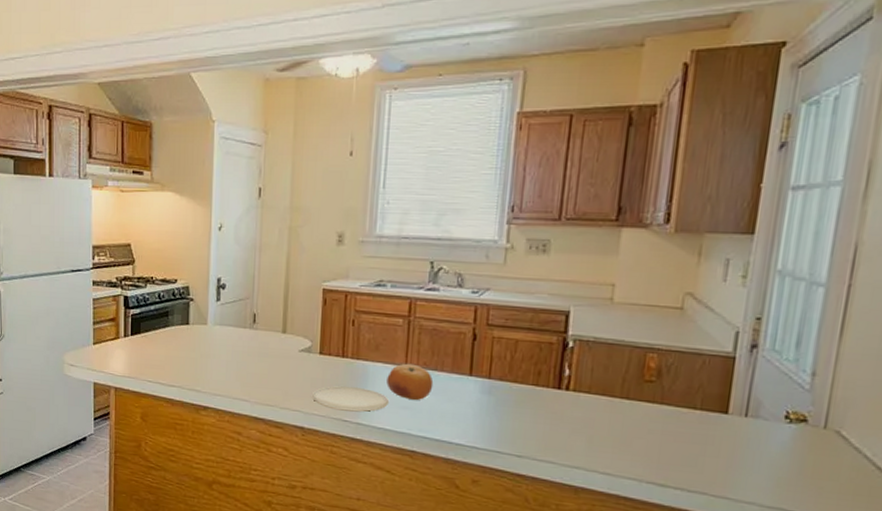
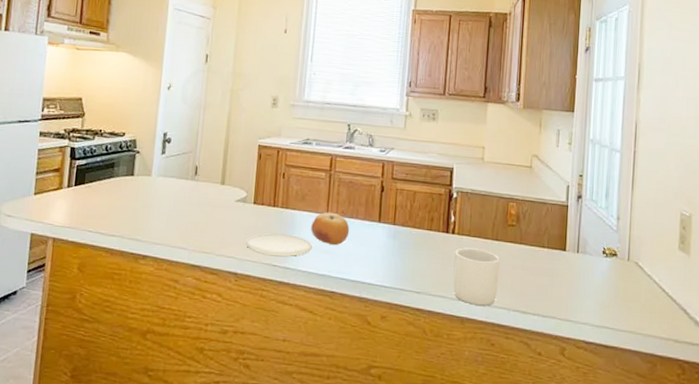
mug: none [565,406,632,475] -> present [453,247,501,306]

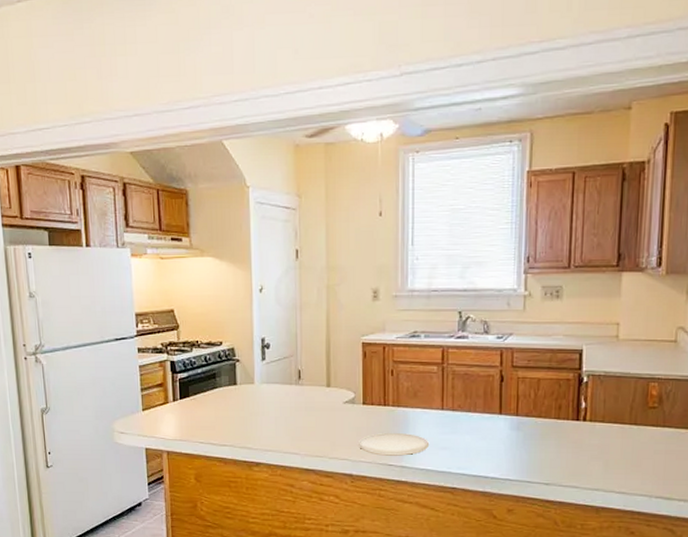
fruit: present [311,212,350,246] -> none [426,407,468,441]
mug: present [453,247,501,306] -> none [586,435,640,494]

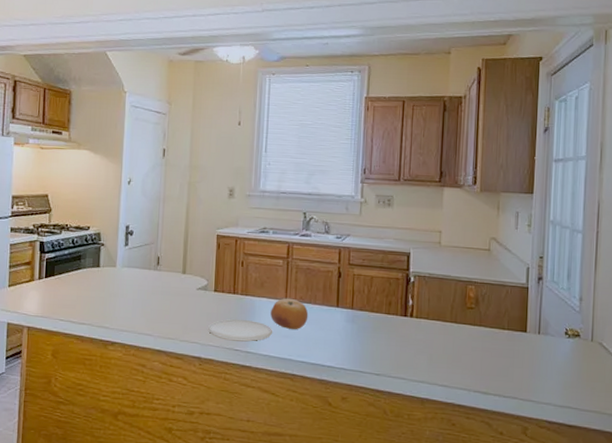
fruit: none [426,407,468,441] -> present [270,298,309,330]

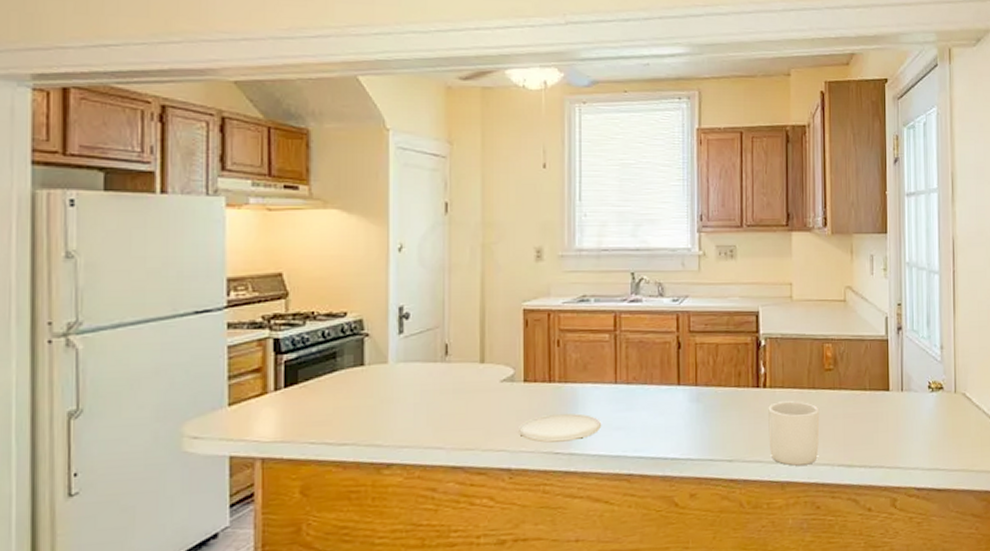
fruit: present [270,298,309,330] -> none [598,380,644,420]
mug: none [412,330,460,387] -> present [768,401,820,466]

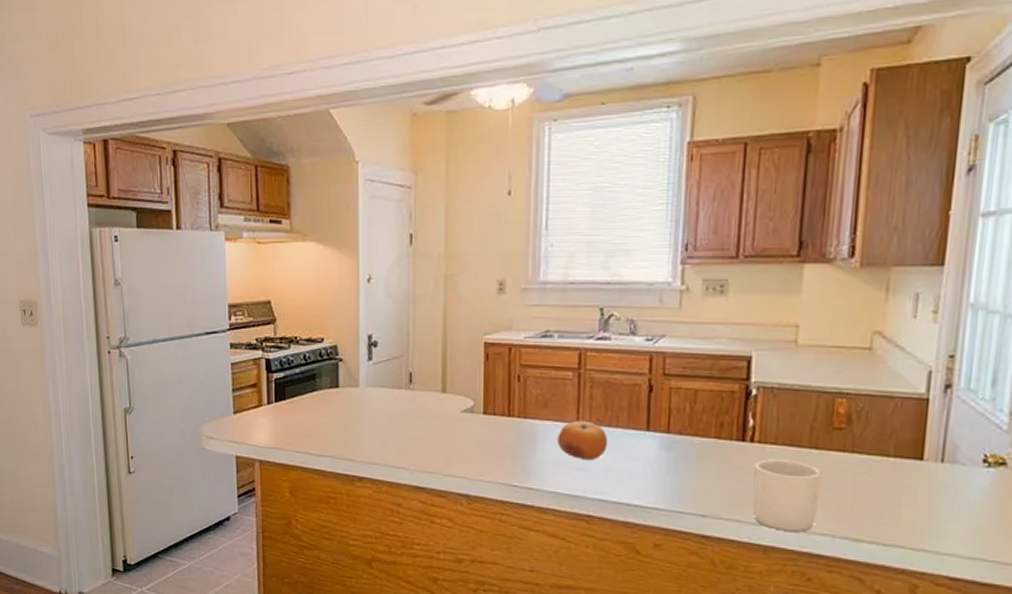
plate: present [517,413,602,443] -> none [476,447,562,476]
fruit: none [598,380,644,420] -> present [557,420,608,461]

